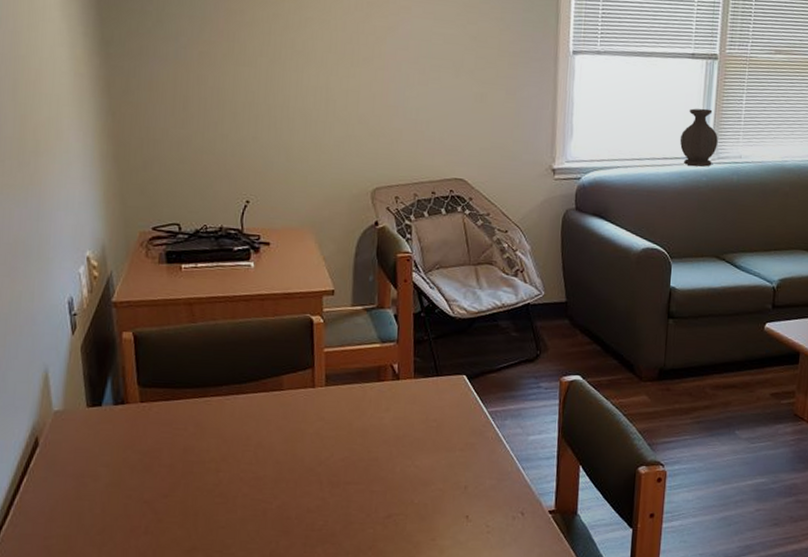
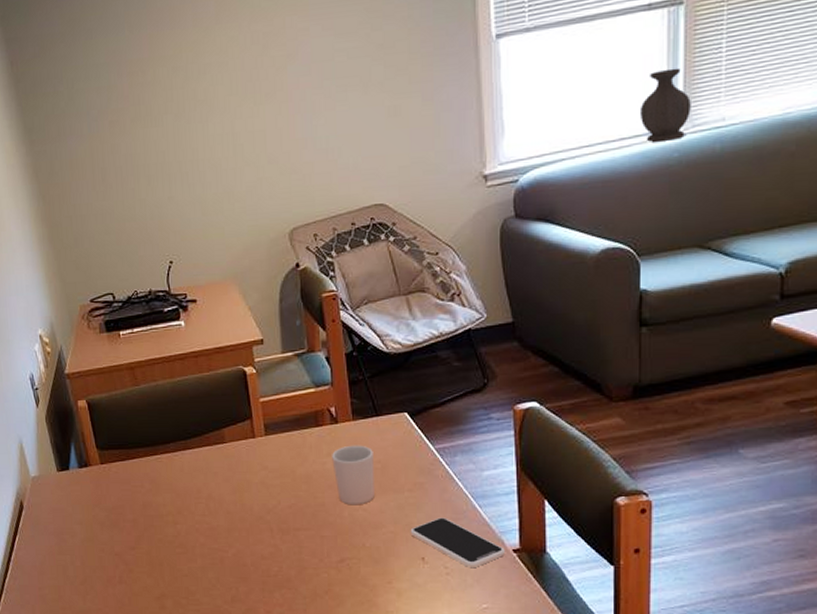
mug: none [390,402,431,462] -> present [332,445,374,505]
smartphone: none [457,477,542,528] -> present [410,517,505,569]

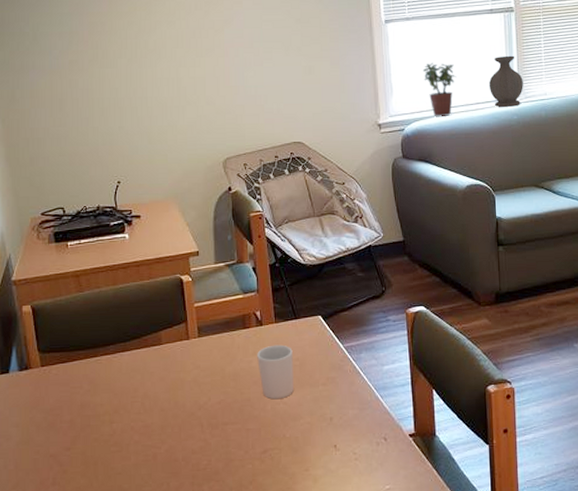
smartphone: present [410,517,505,569] -> none [324,408,403,453]
potted plant: none [546,87,594,160] -> present [422,62,457,116]

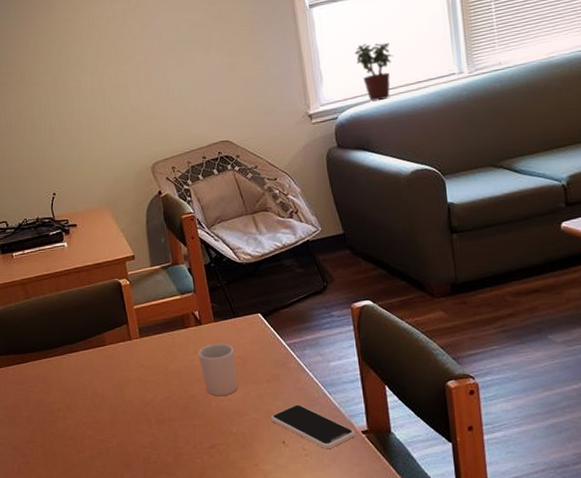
smartphone: none [324,408,403,453] -> present [270,404,355,450]
vase: present [488,55,523,107] -> none [430,25,473,84]

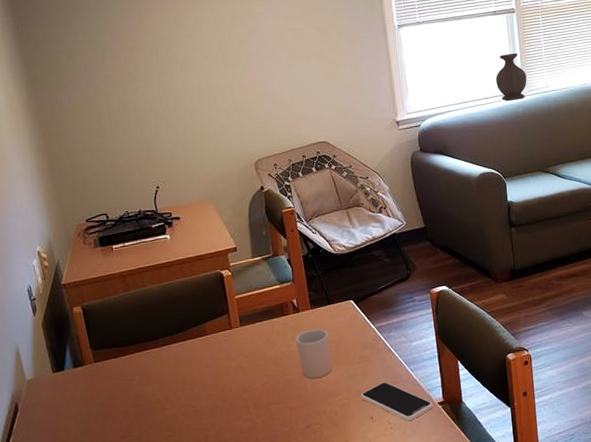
potted plant: present [354,43,393,101] -> none [434,62,466,112]
vase: none [430,25,473,84] -> present [495,53,527,101]

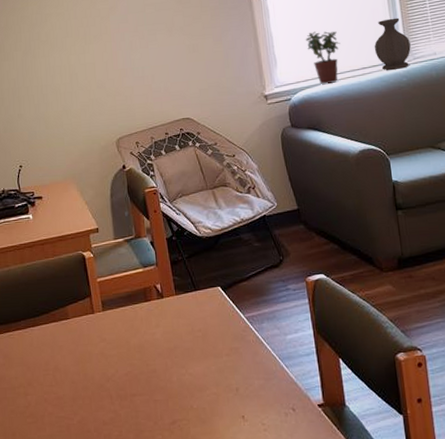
mug: present [296,328,331,379] -> none [160,316,198,371]
smartphone: present [360,382,433,422] -> none [230,378,312,424]
potted plant: none [434,62,466,112] -> present [305,31,340,84]

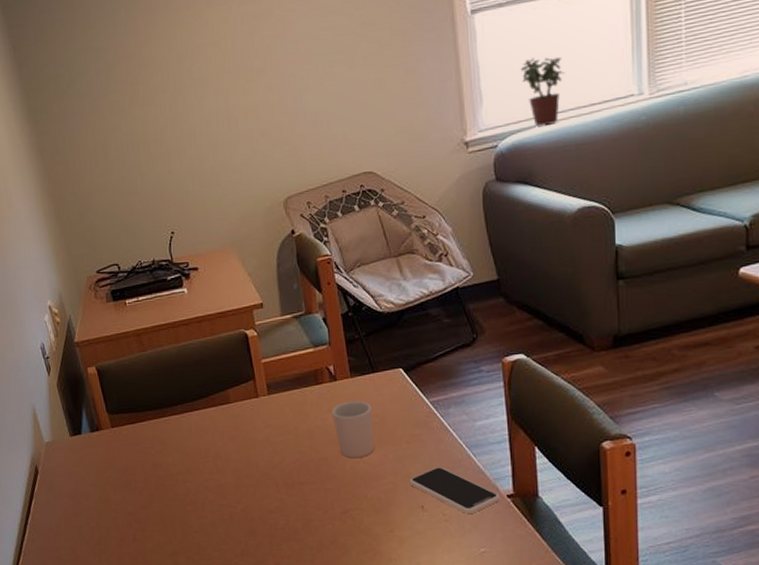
mug: none [160,316,198,371] -> present [332,400,374,459]
smartphone: none [230,378,312,424] -> present [409,467,499,515]
vase: present [374,17,411,70] -> none [607,37,655,107]

